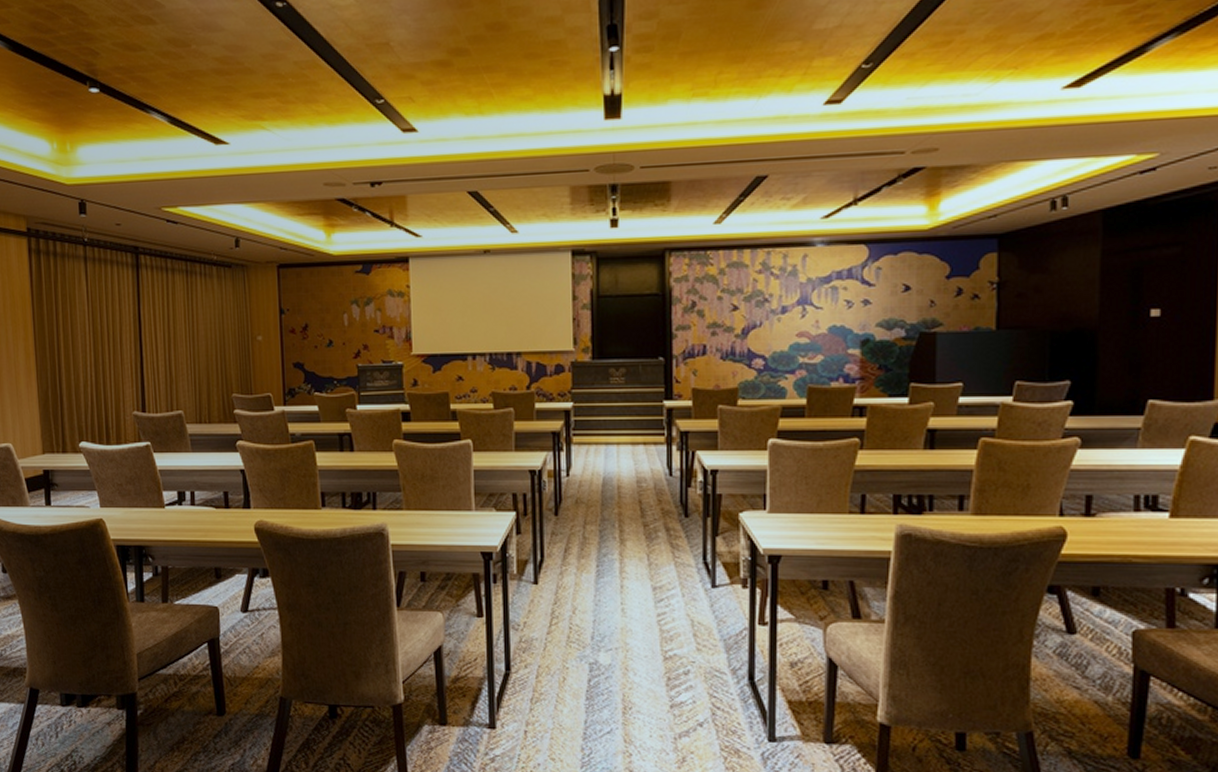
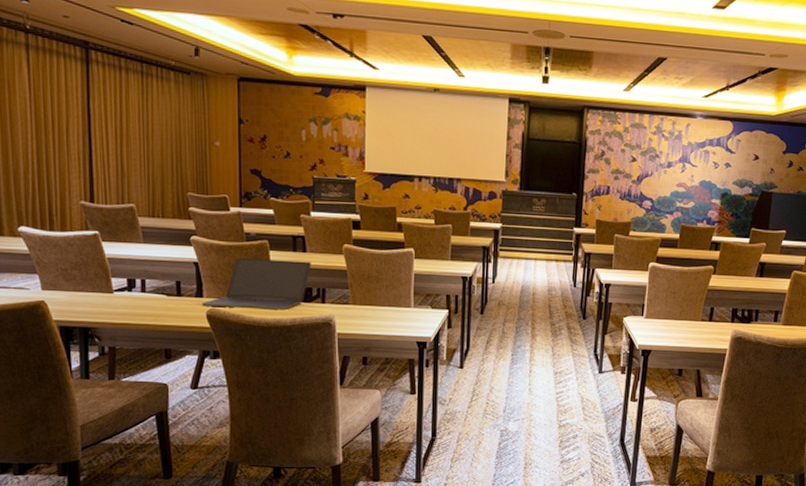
laptop: none [250,462,360,520] -> present [202,258,311,311]

